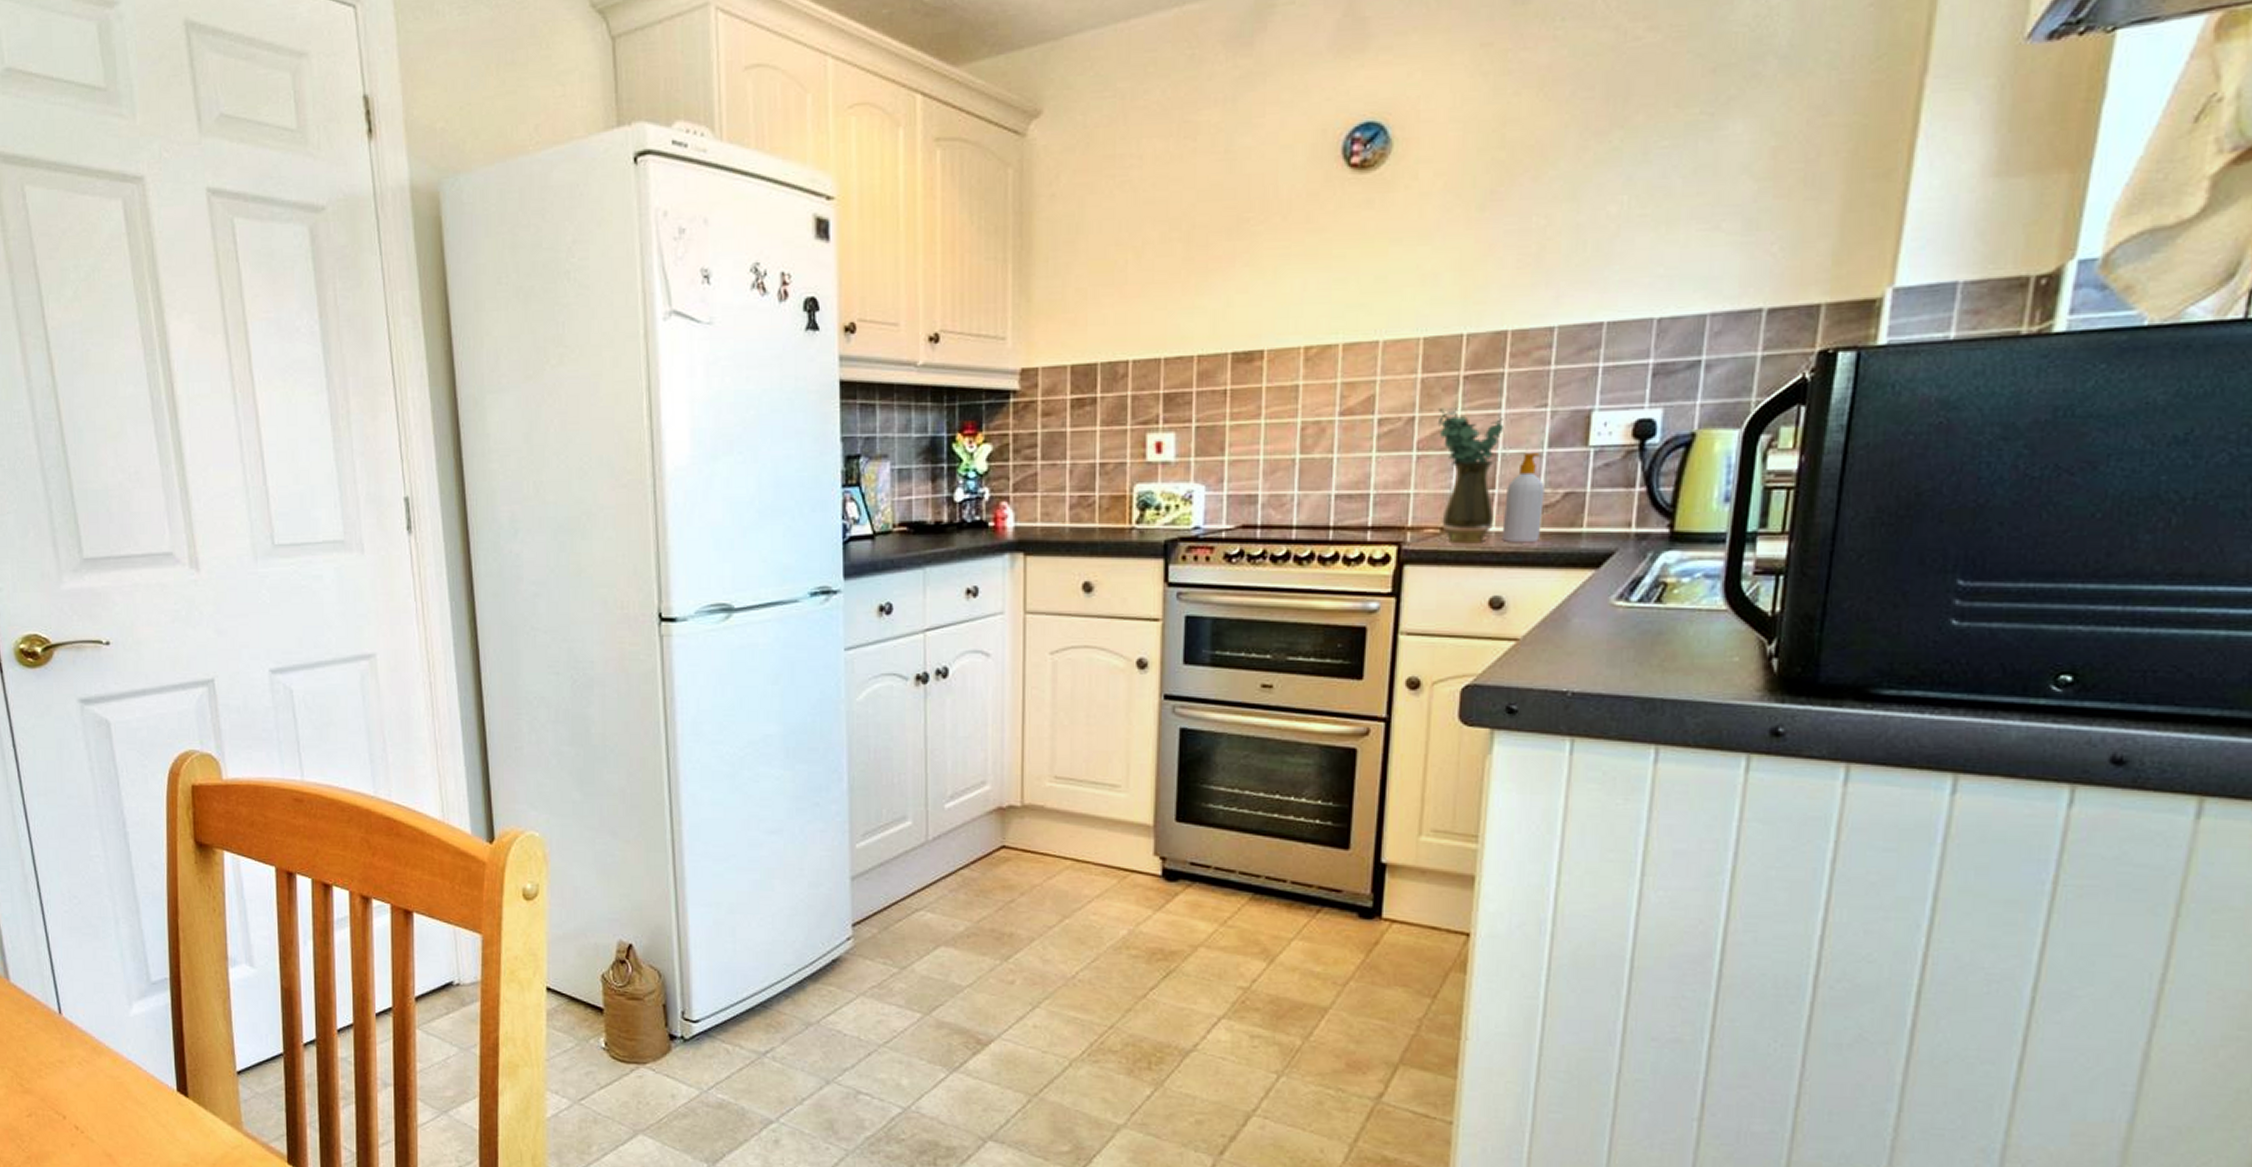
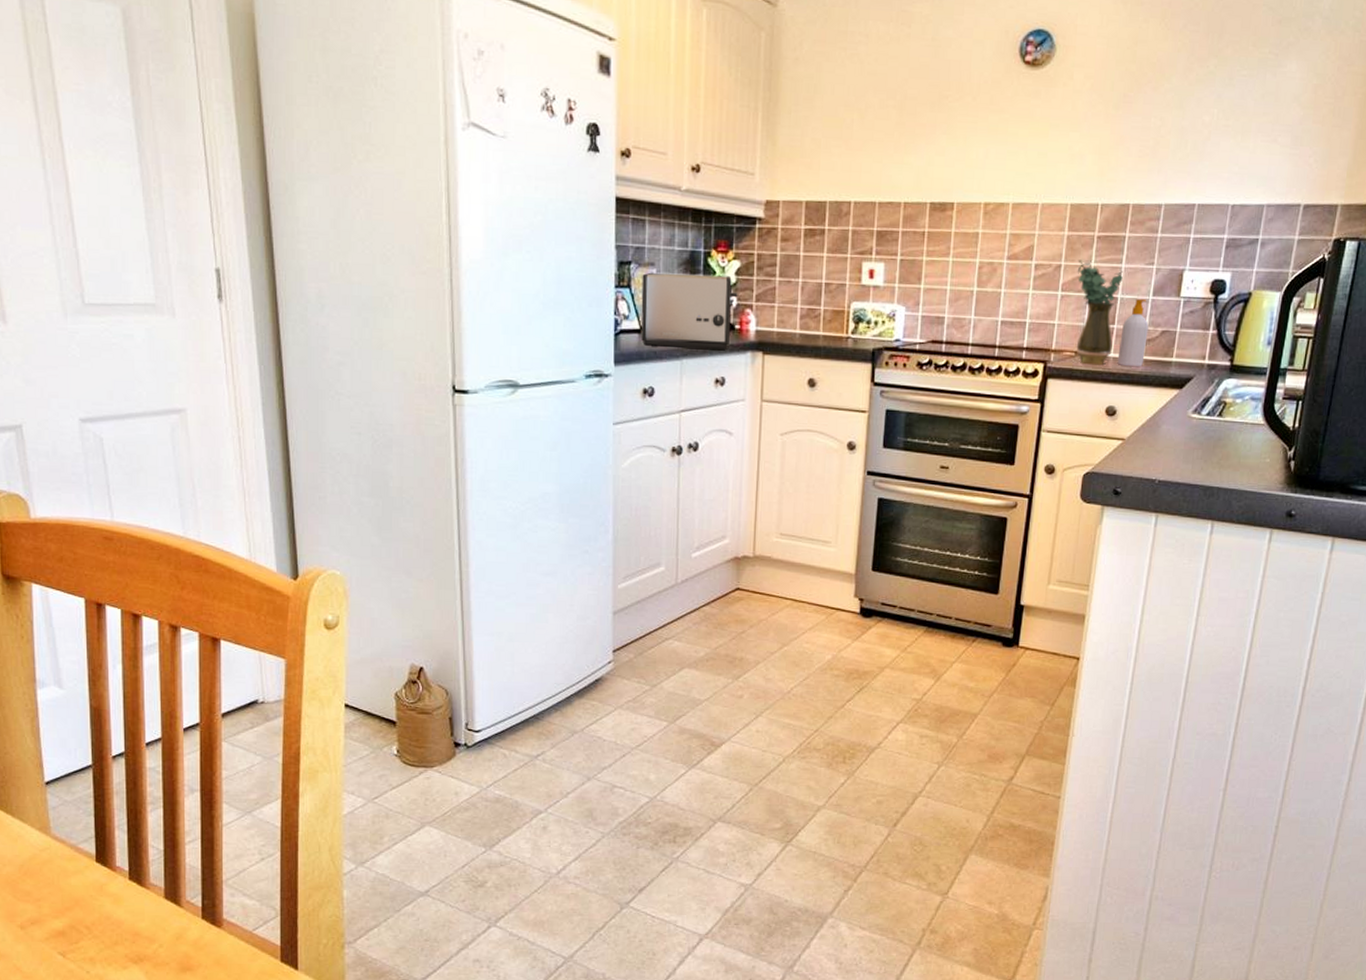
toaster: none [874,464,990,555] -> present [641,272,738,351]

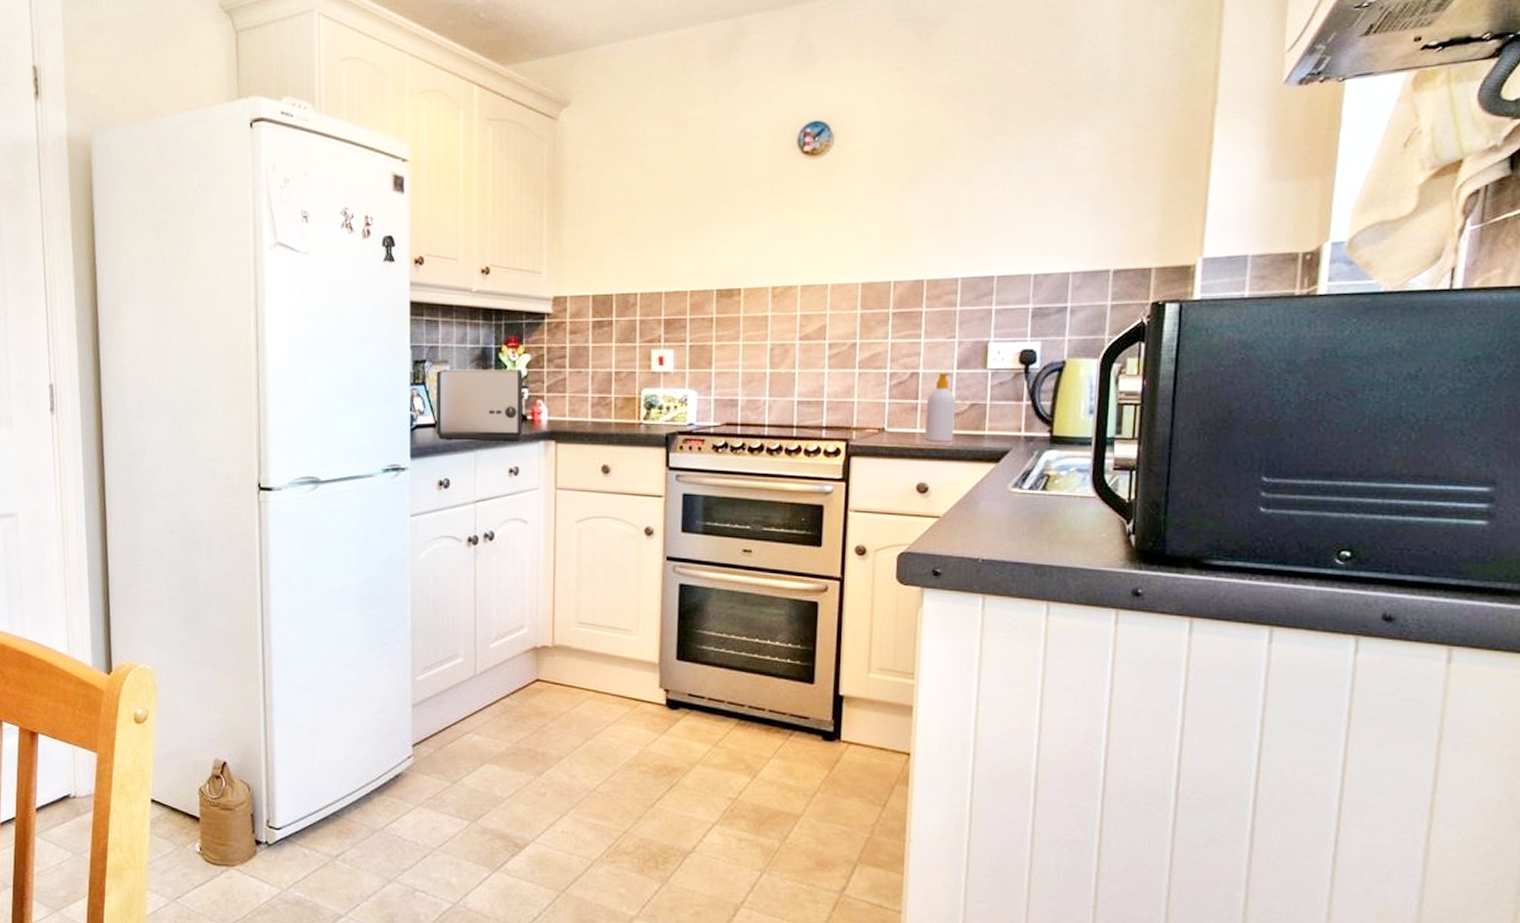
vase: present [1076,260,1123,366] -> none [873,337,923,442]

